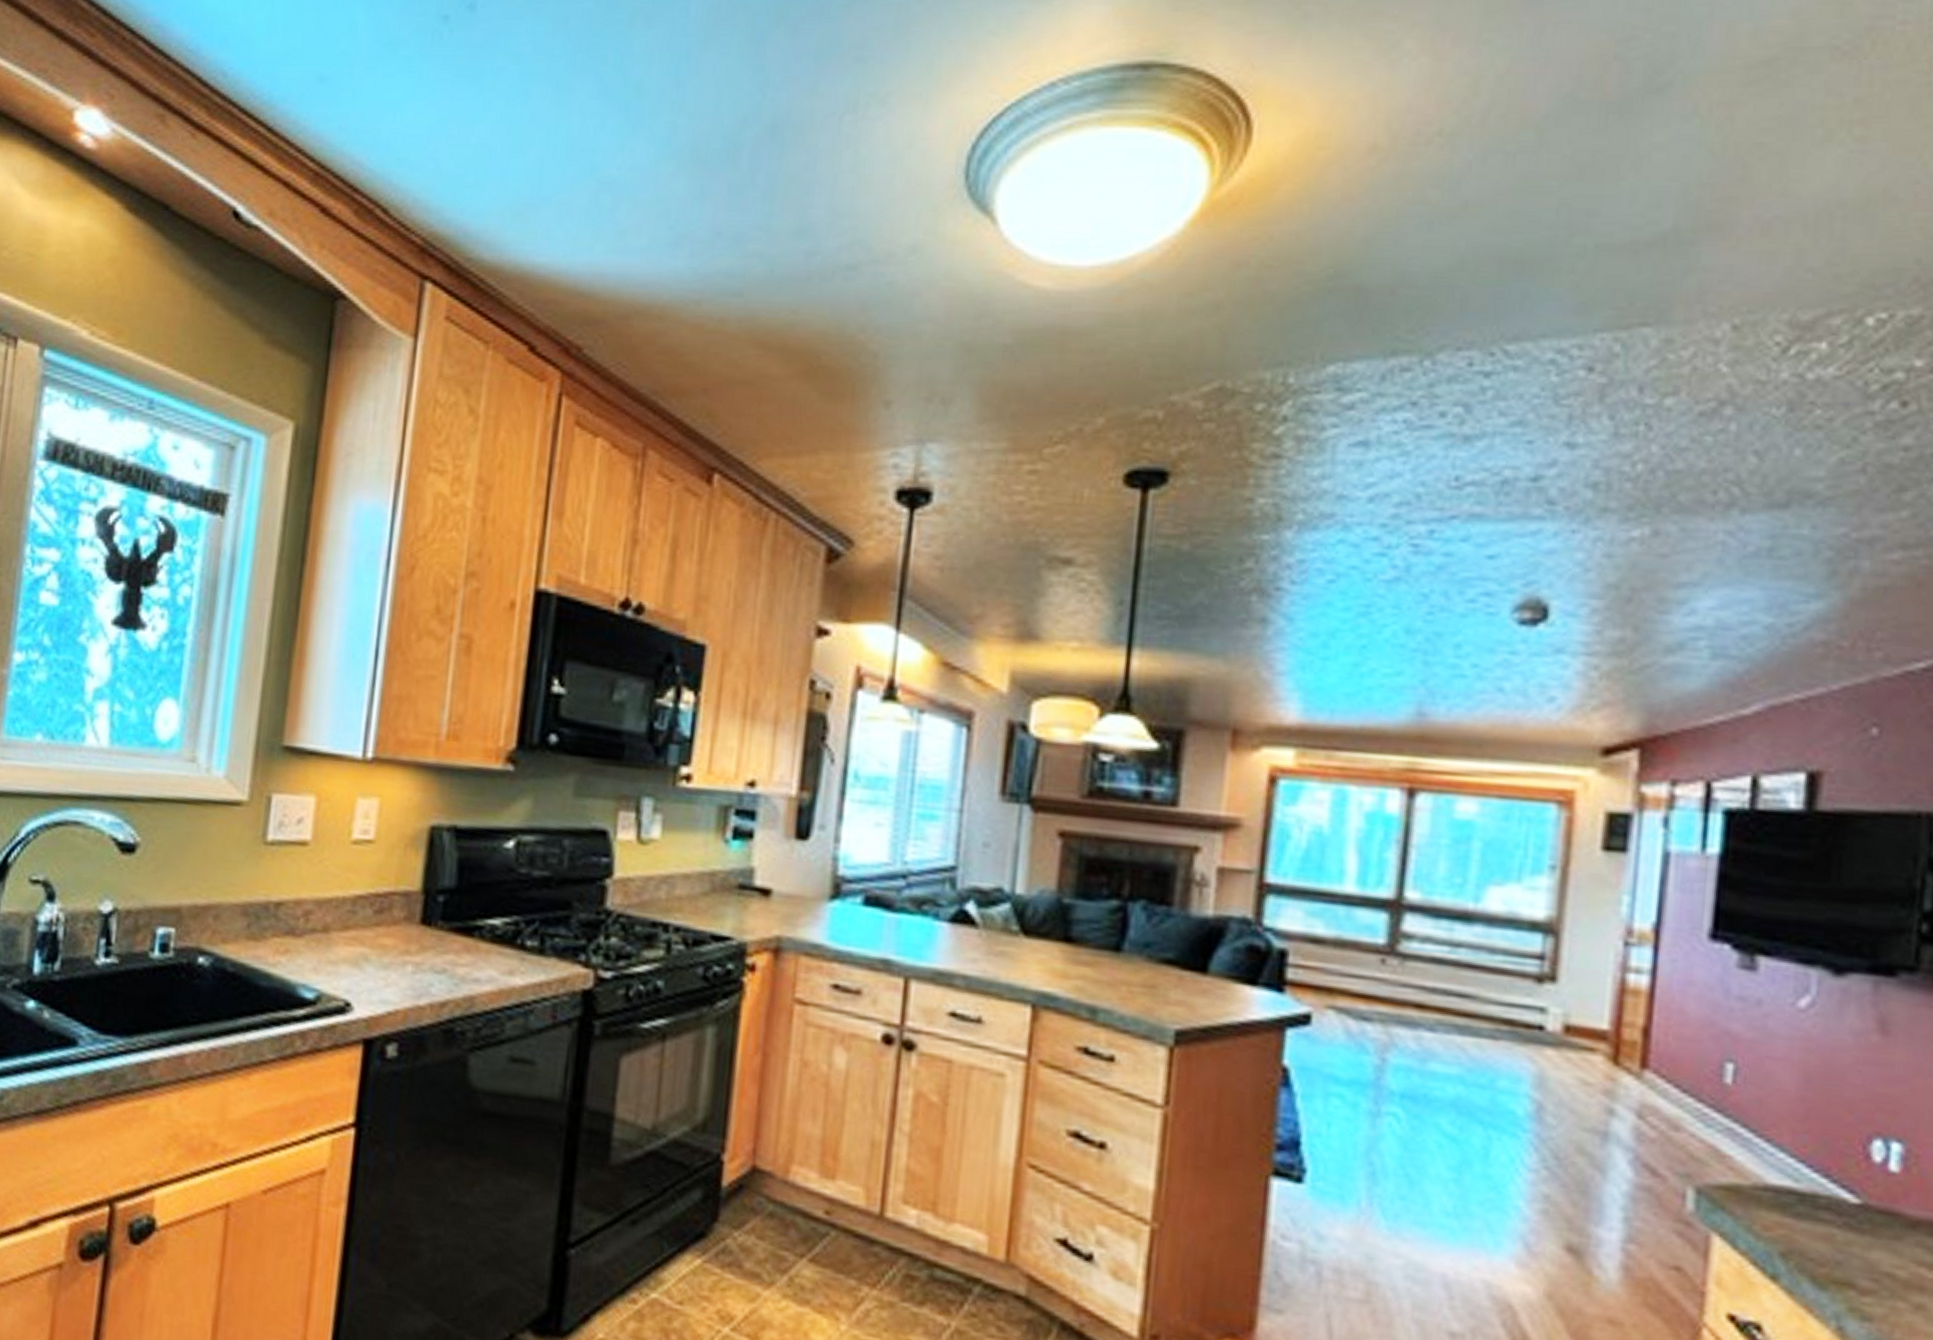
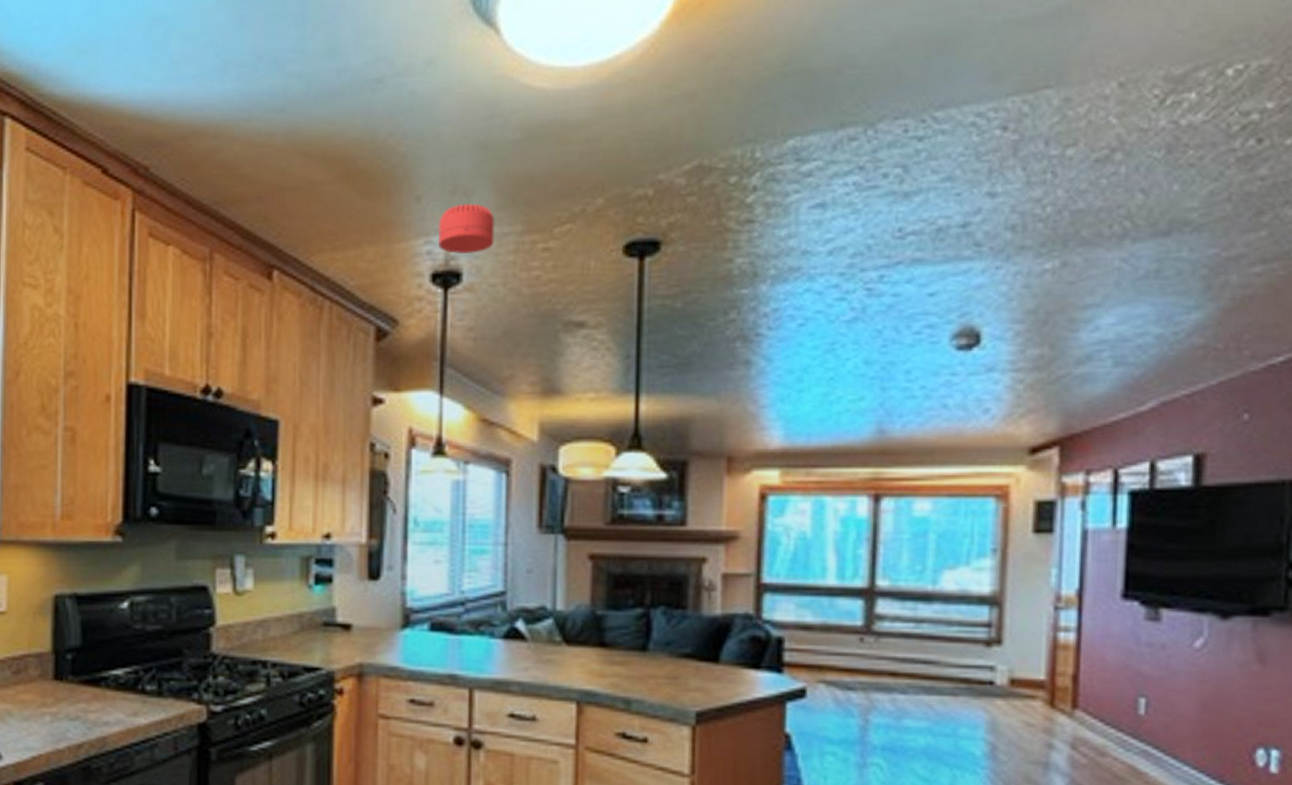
smoke detector: none [907,412,976,471] -> present [437,203,495,254]

